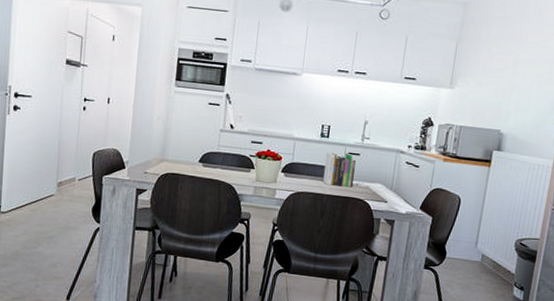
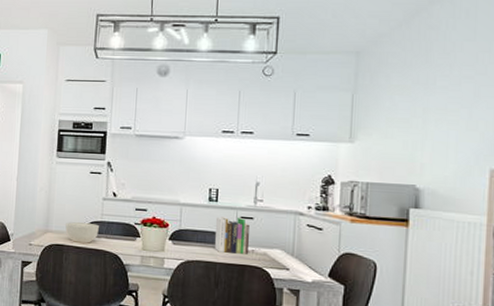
bowl: none [181,151,216,174] -> present [65,222,100,244]

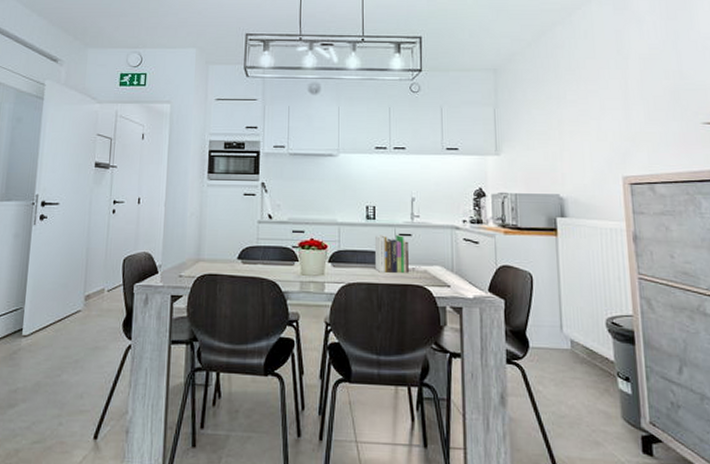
bowl: present [65,222,100,244] -> none [218,248,256,272]

